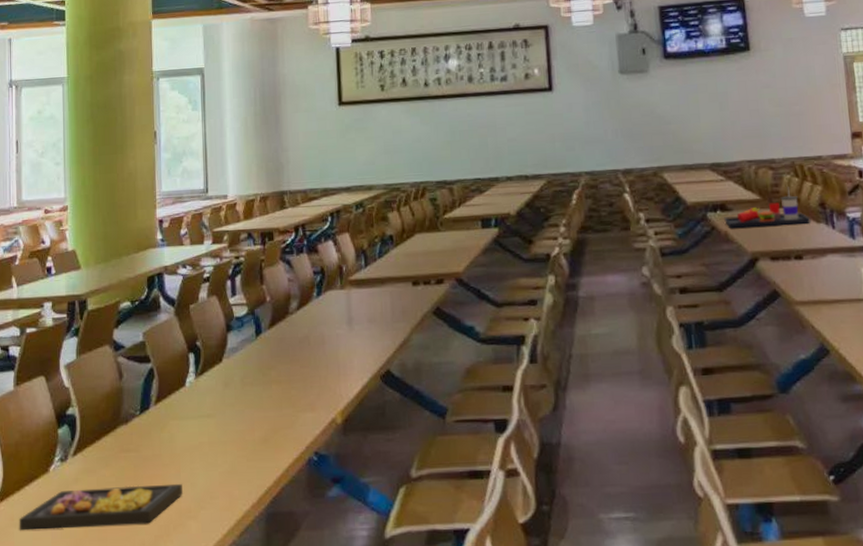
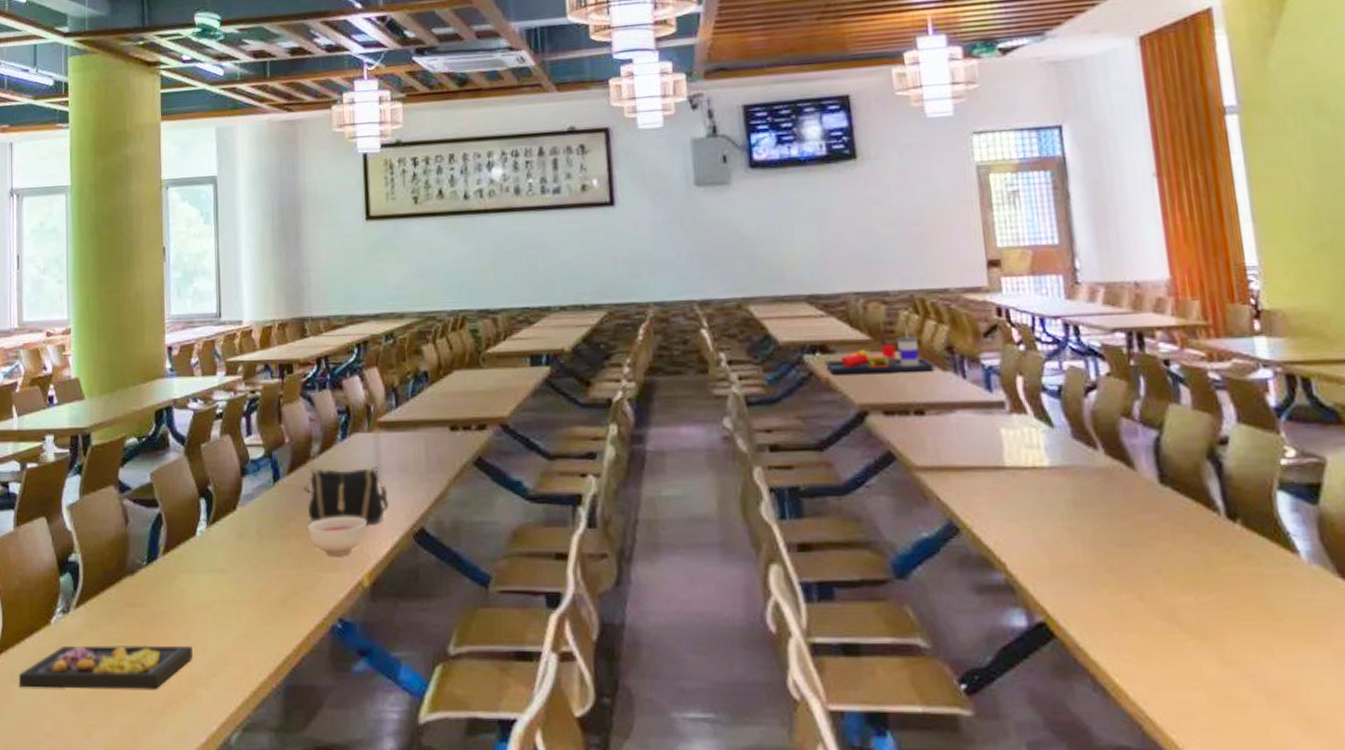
handbag: none [282,318,360,368] -> present [302,465,390,522]
bowl: none [287,362,339,399] -> present [308,516,367,557]

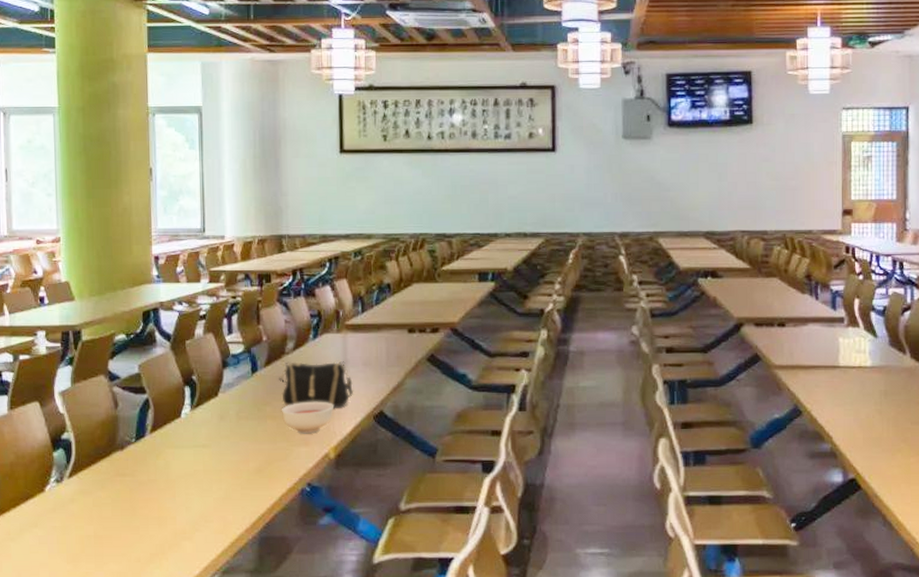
food tray: present [18,645,193,689] -> none [15,507,178,544]
food tray: present [823,325,936,376] -> none [713,258,797,295]

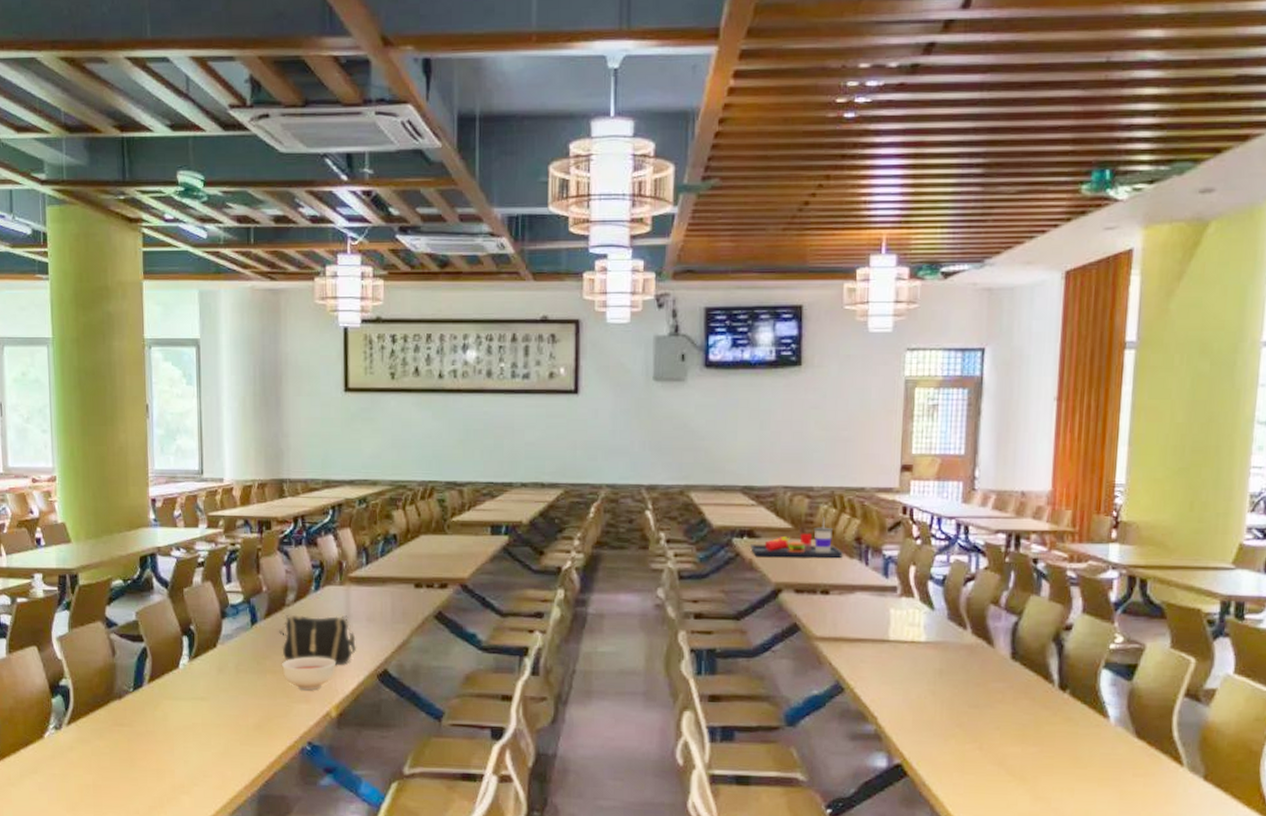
food tray: none [713,258,797,295] -> present [749,517,844,559]

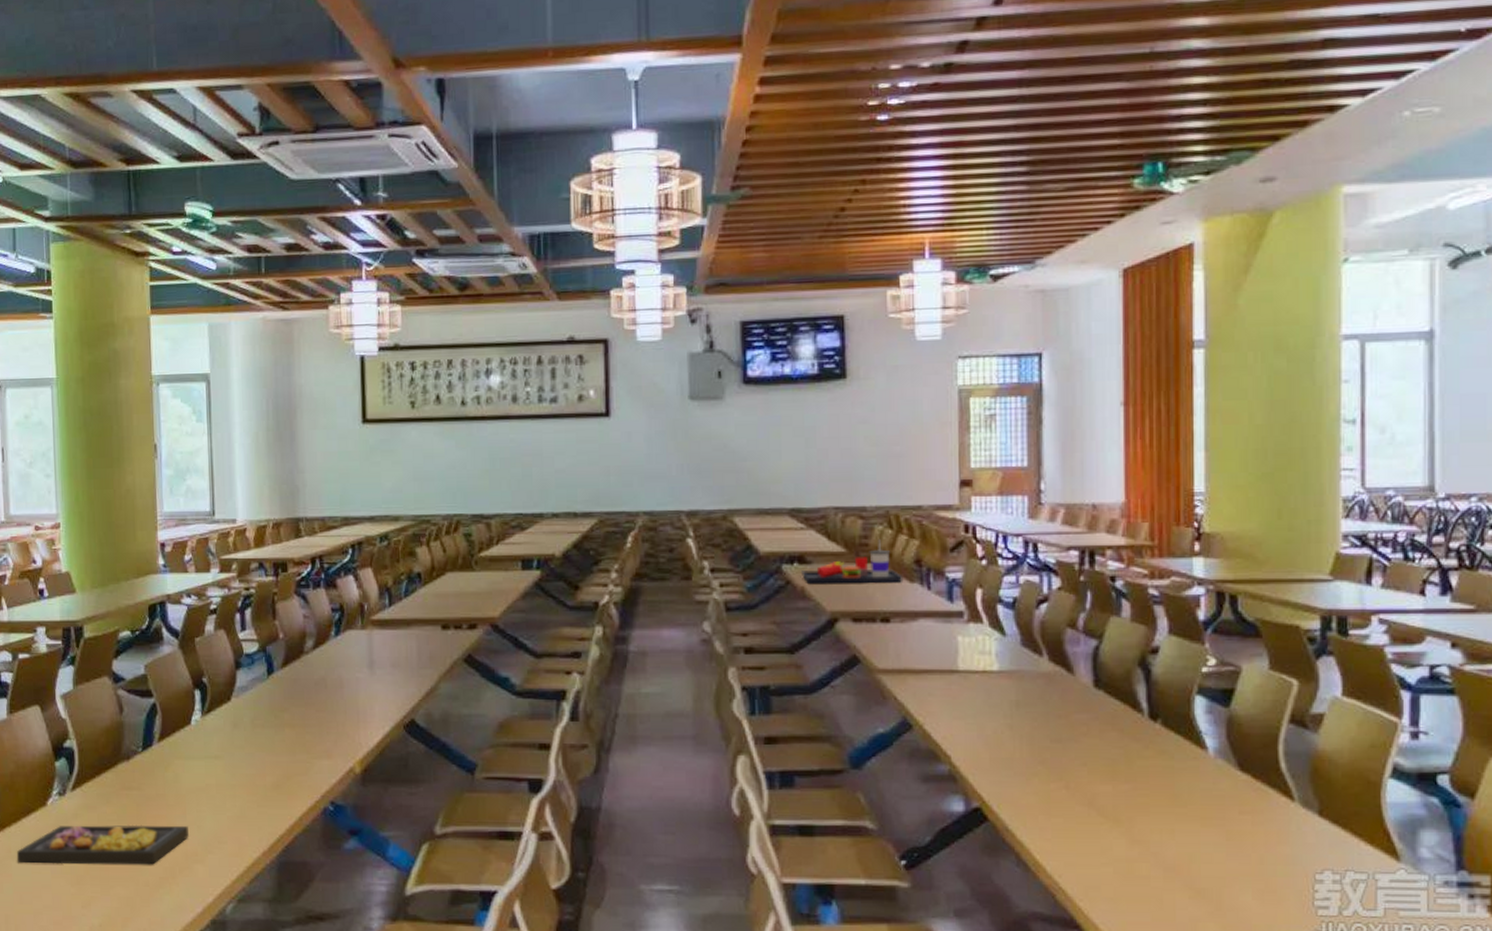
food tray: none [15,756,176,795] -> present [16,824,189,865]
handbag: present [278,614,357,663] -> none [296,661,382,713]
bowl: present [282,656,336,691] -> none [301,708,359,745]

